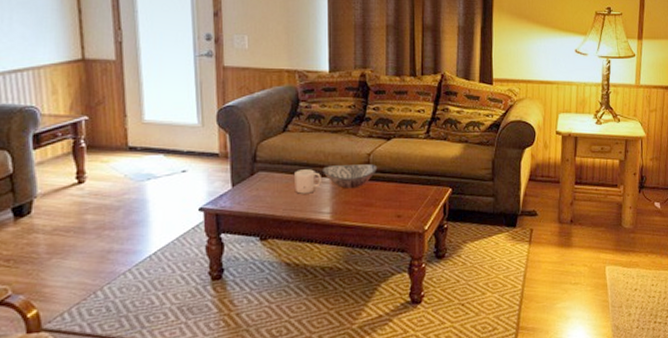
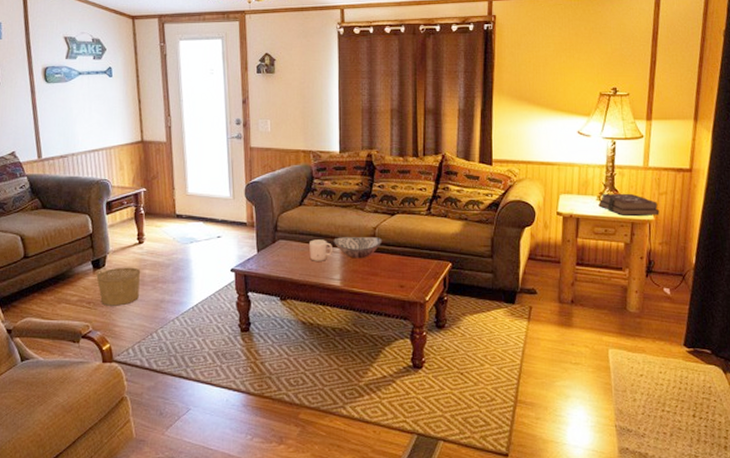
basket: none [18,212,81,263] -> present [96,267,141,306]
hardback book: none [595,111,650,133] -> present [598,193,660,216]

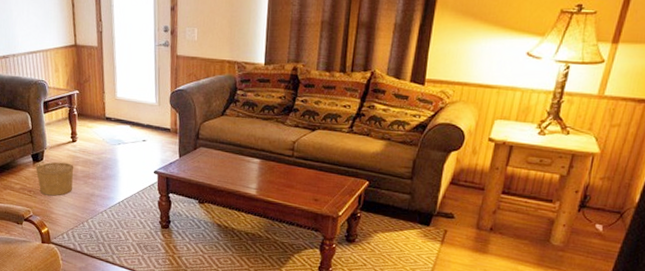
mug: present [309,239,332,261] -> none [228,149,251,170]
decorative bowl: present [334,237,383,259] -> none [252,148,301,171]
hardback book: present [598,193,660,216] -> none [537,121,608,149]

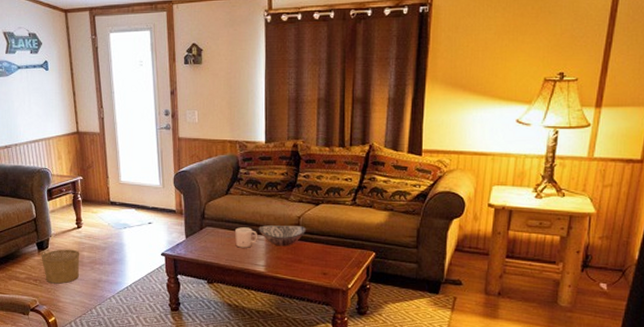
mug: none [228,149,251,170] -> present [235,227,257,248]
decorative bowl: none [252,148,301,171] -> present [258,225,307,247]

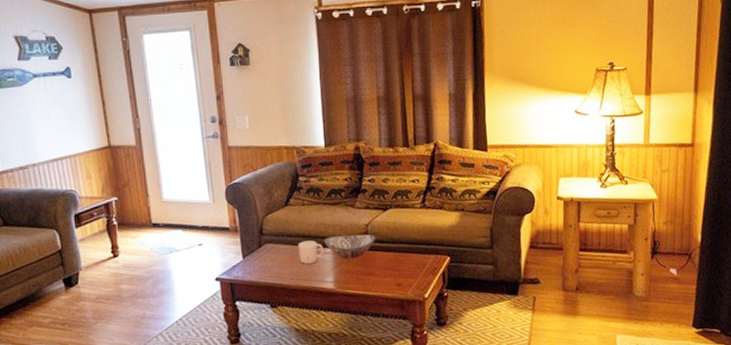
basket: present [41,249,80,284] -> none [69,283,118,326]

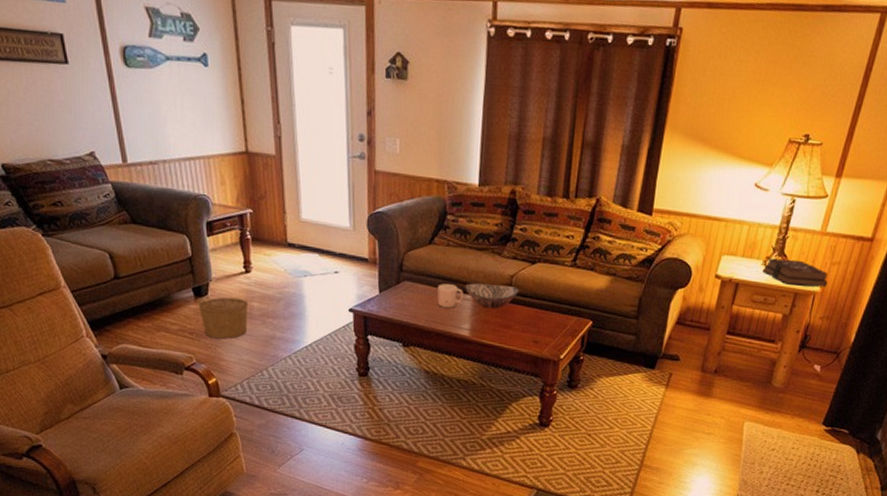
basket: none [69,283,118,326] -> present [198,297,249,339]
hardback book: none [599,172,663,196] -> present [762,257,828,288]

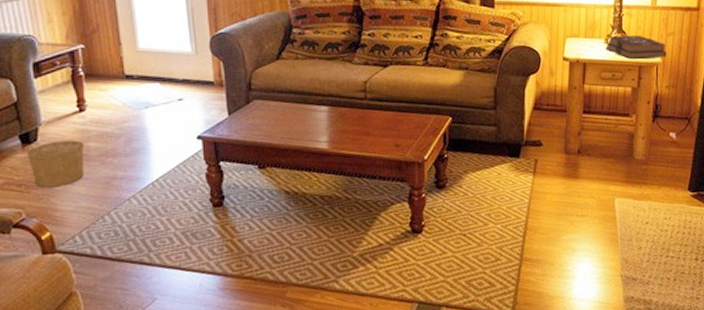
mug: present [437,283,463,308] -> none [290,97,317,123]
decorative bowl: present [465,283,520,309] -> none [318,92,375,118]

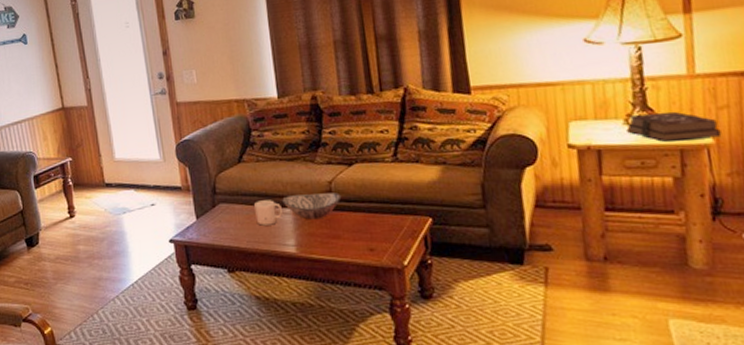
basket: present [26,140,85,188] -> none [31,243,76,286]
mug: none [290,97,317,123] -> present [254,200,282,226]
decorative bowl: none [318,92,375,118] -> present [282,193,342,220]

